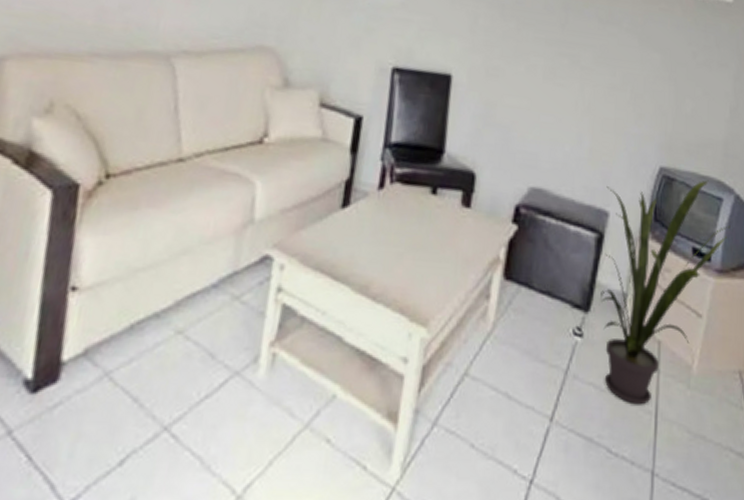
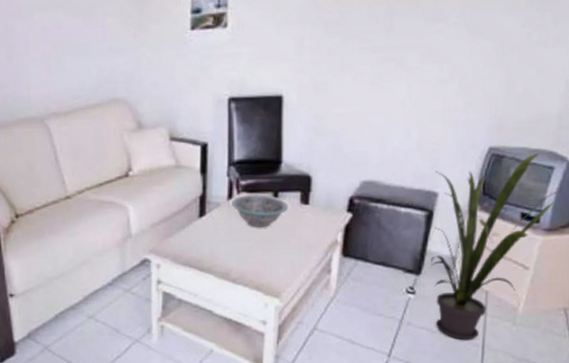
decorative bowl: none [382,186,448,230] -> present [232,195,289,227]

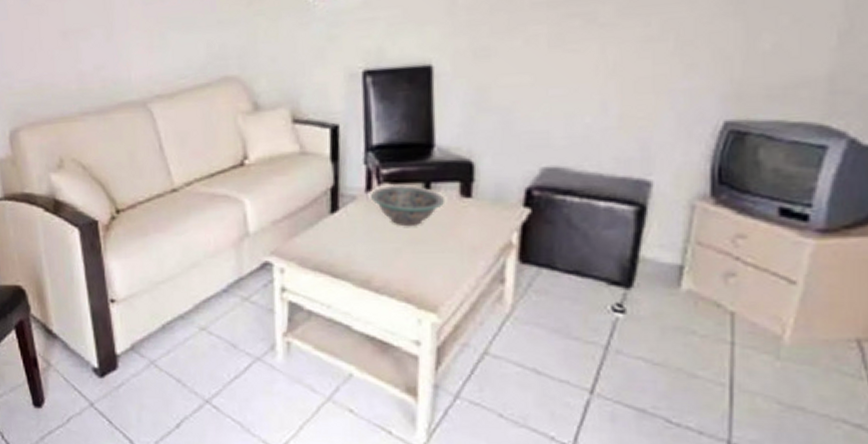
house plant: present [431,152,561,341] -> none [646,127,841,378]

